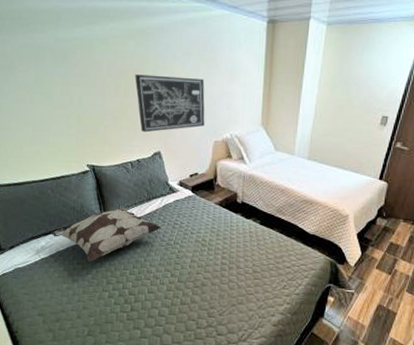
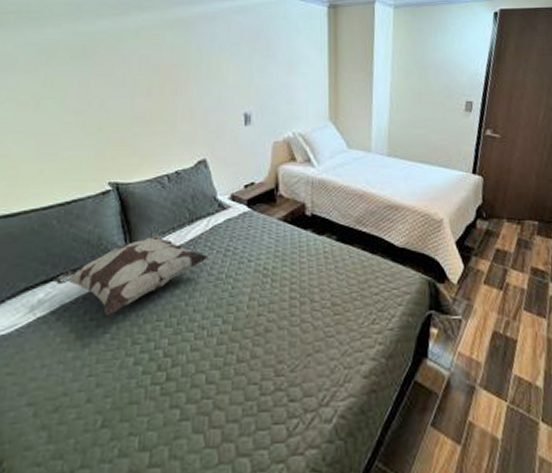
wall art: present [135,74,205,133] -> none [173,69,261,137]

